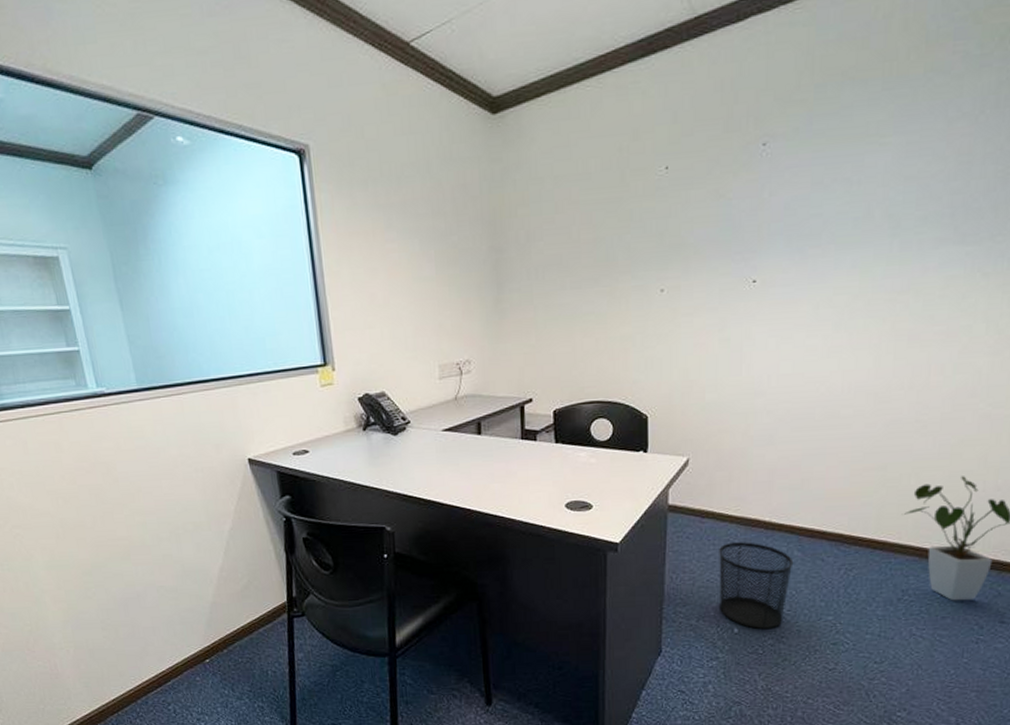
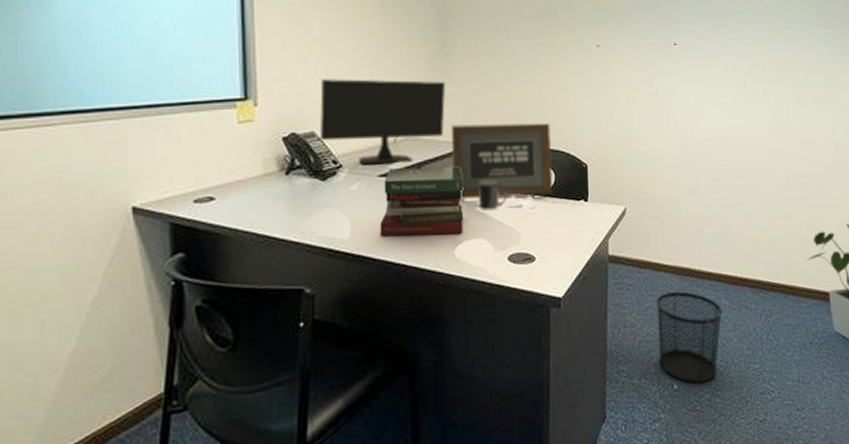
computer monitor: none [387,338,502,421] -> present [320,79,445,165]
books: none [446,420,523,485] -> present [380,166,464,237]
picture frame: none [509,375,610,451] -> present [452,123,552,200]
mug: none [534,432,564,463] -> present [477,180,507,212]

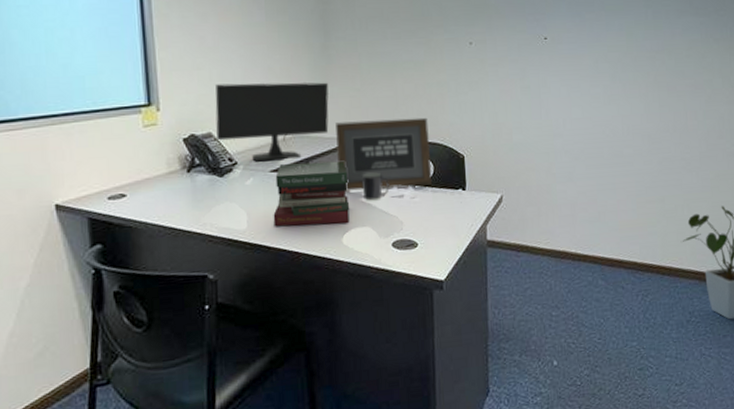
waste bin: present [656,291,723,384] -> none [534,273,599,360]

